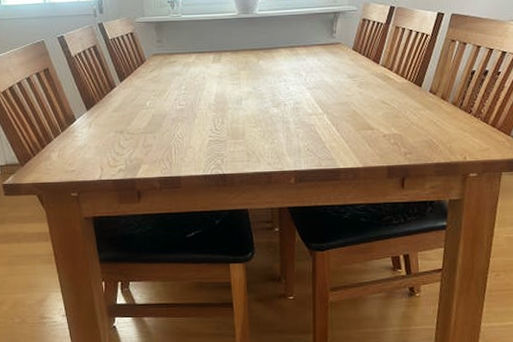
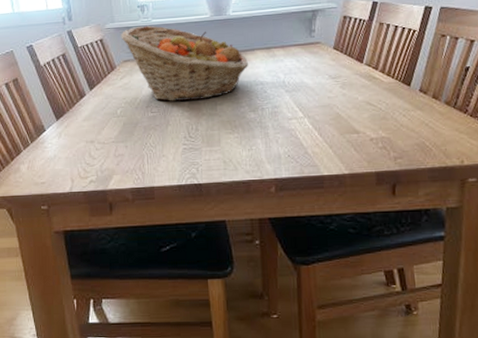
fruit basket: none [151,20,274,95] -> present [121,25,249,101]

